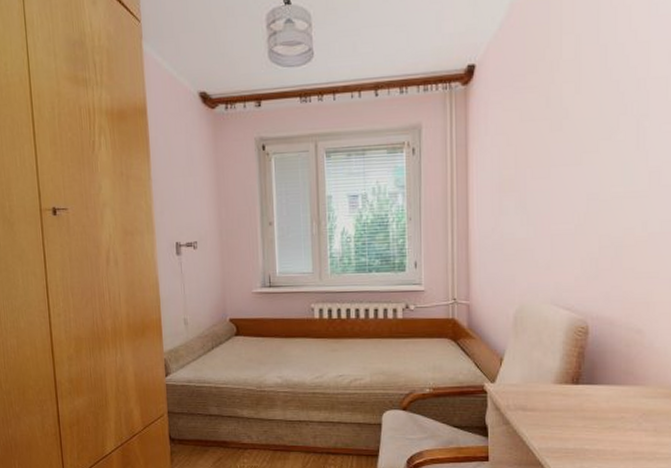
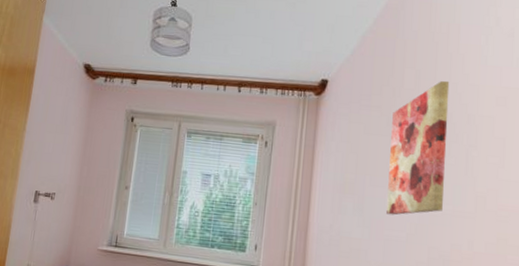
wall art: none [552,42,615,208] -> present [386,80,450,215]

